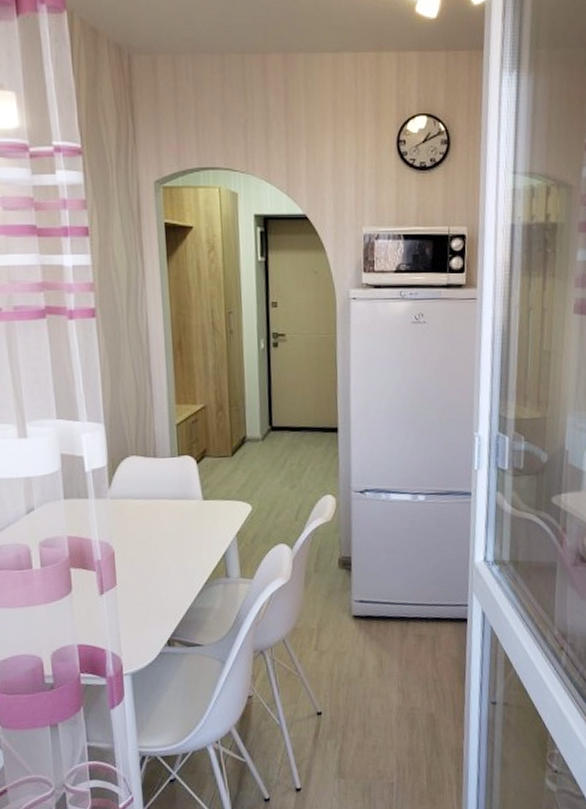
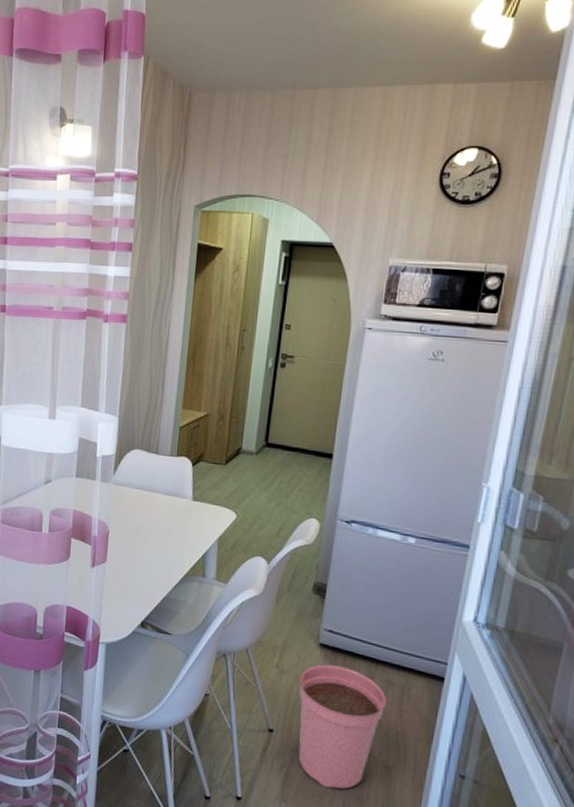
plant pot: none [339,632,421,752] -> present [298,664,386,789]

